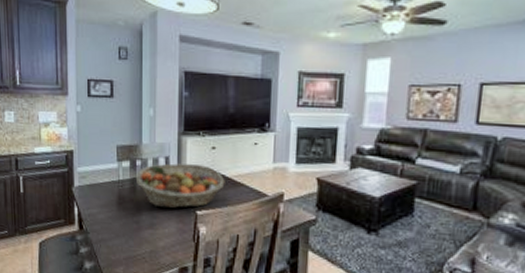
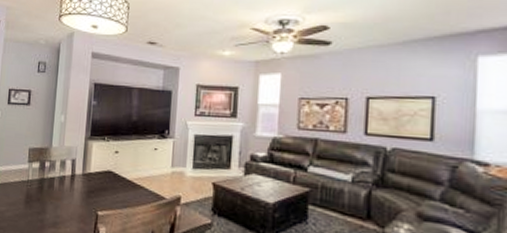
fruit basket: present [135,163,225,208] -> none [43,165,126,208]

